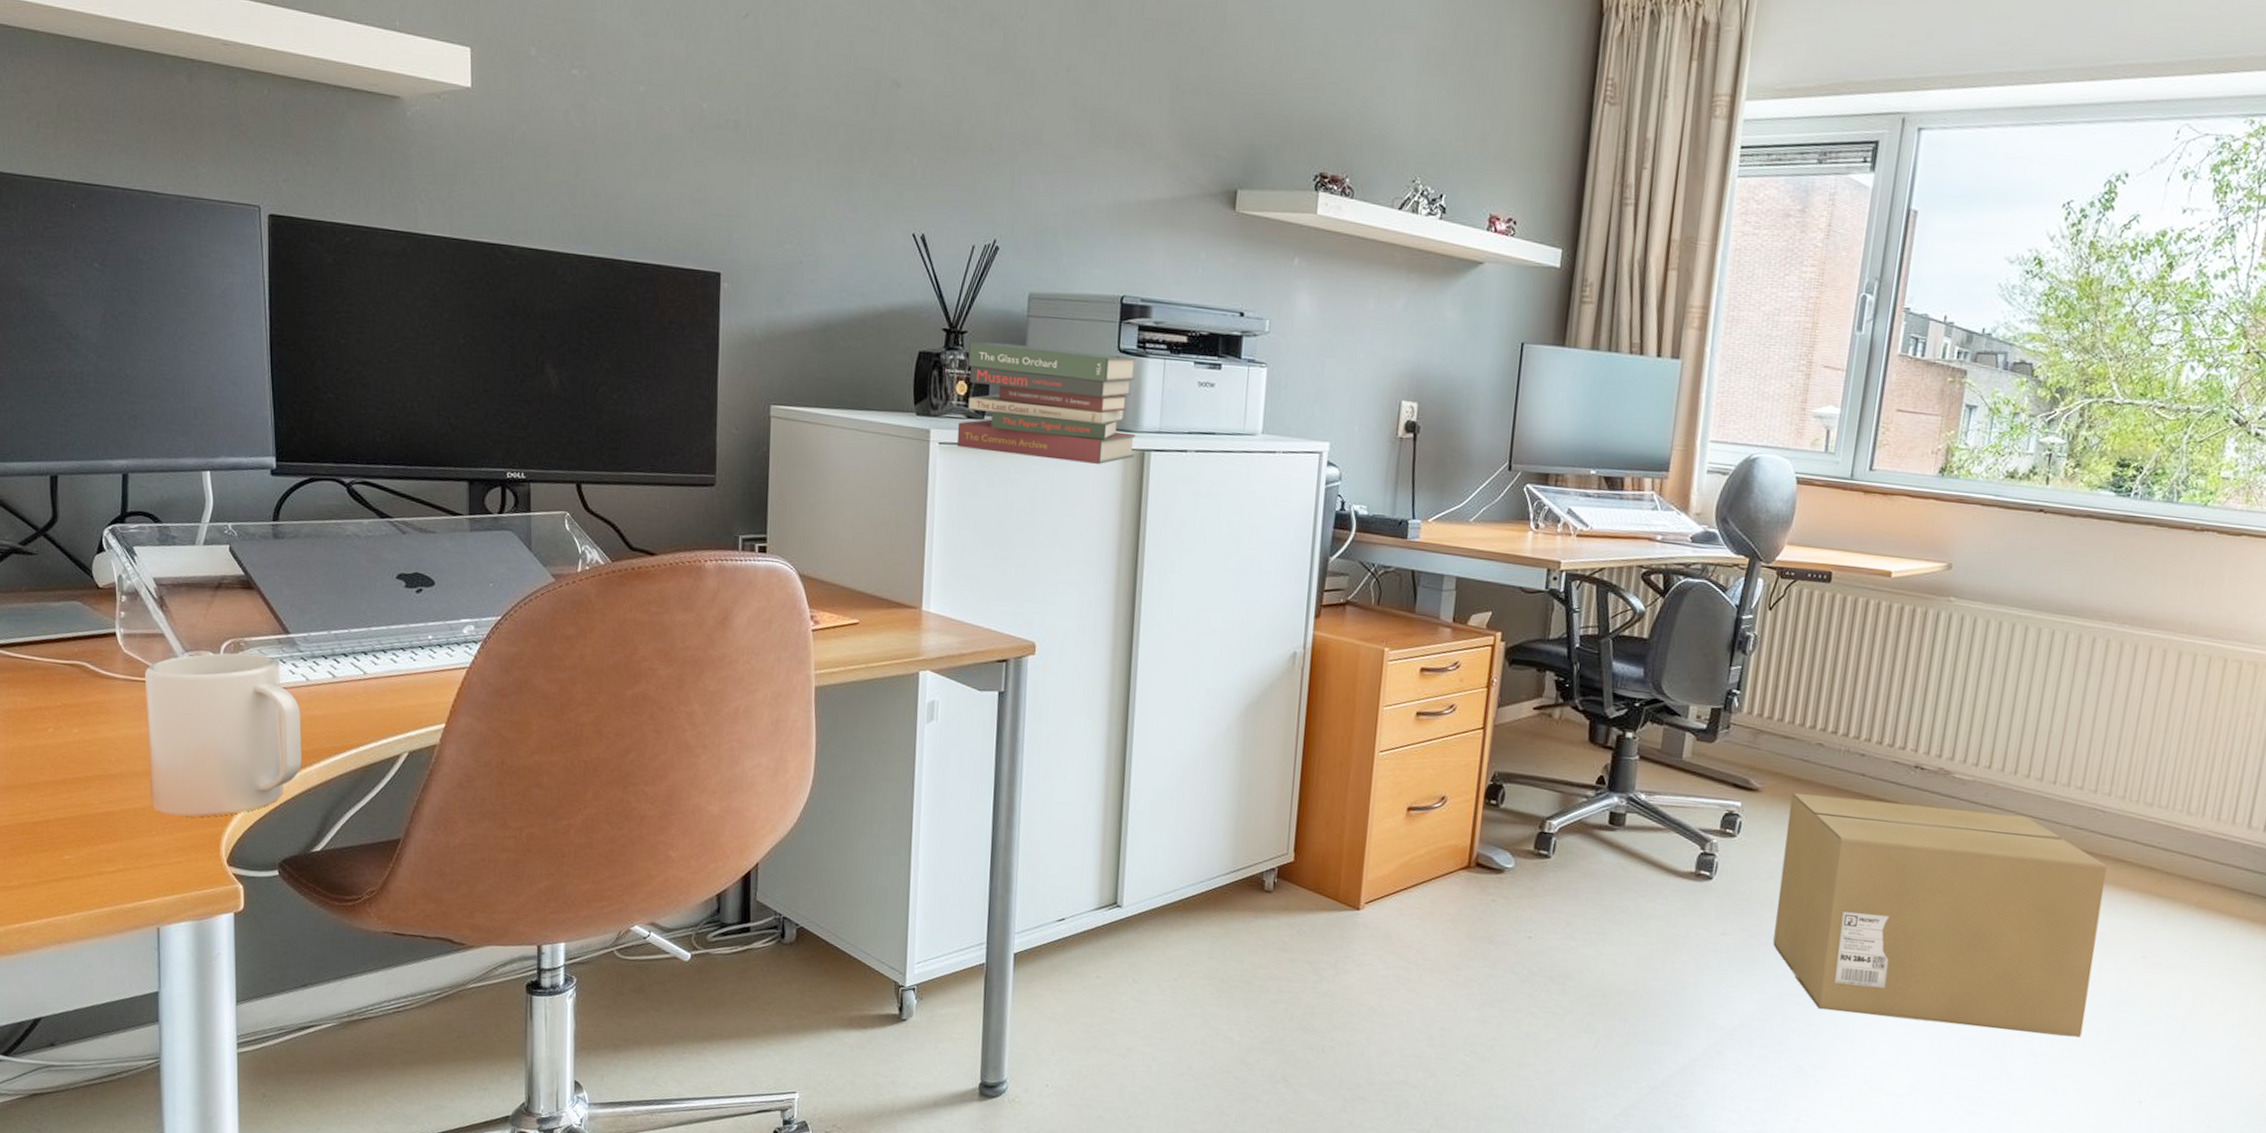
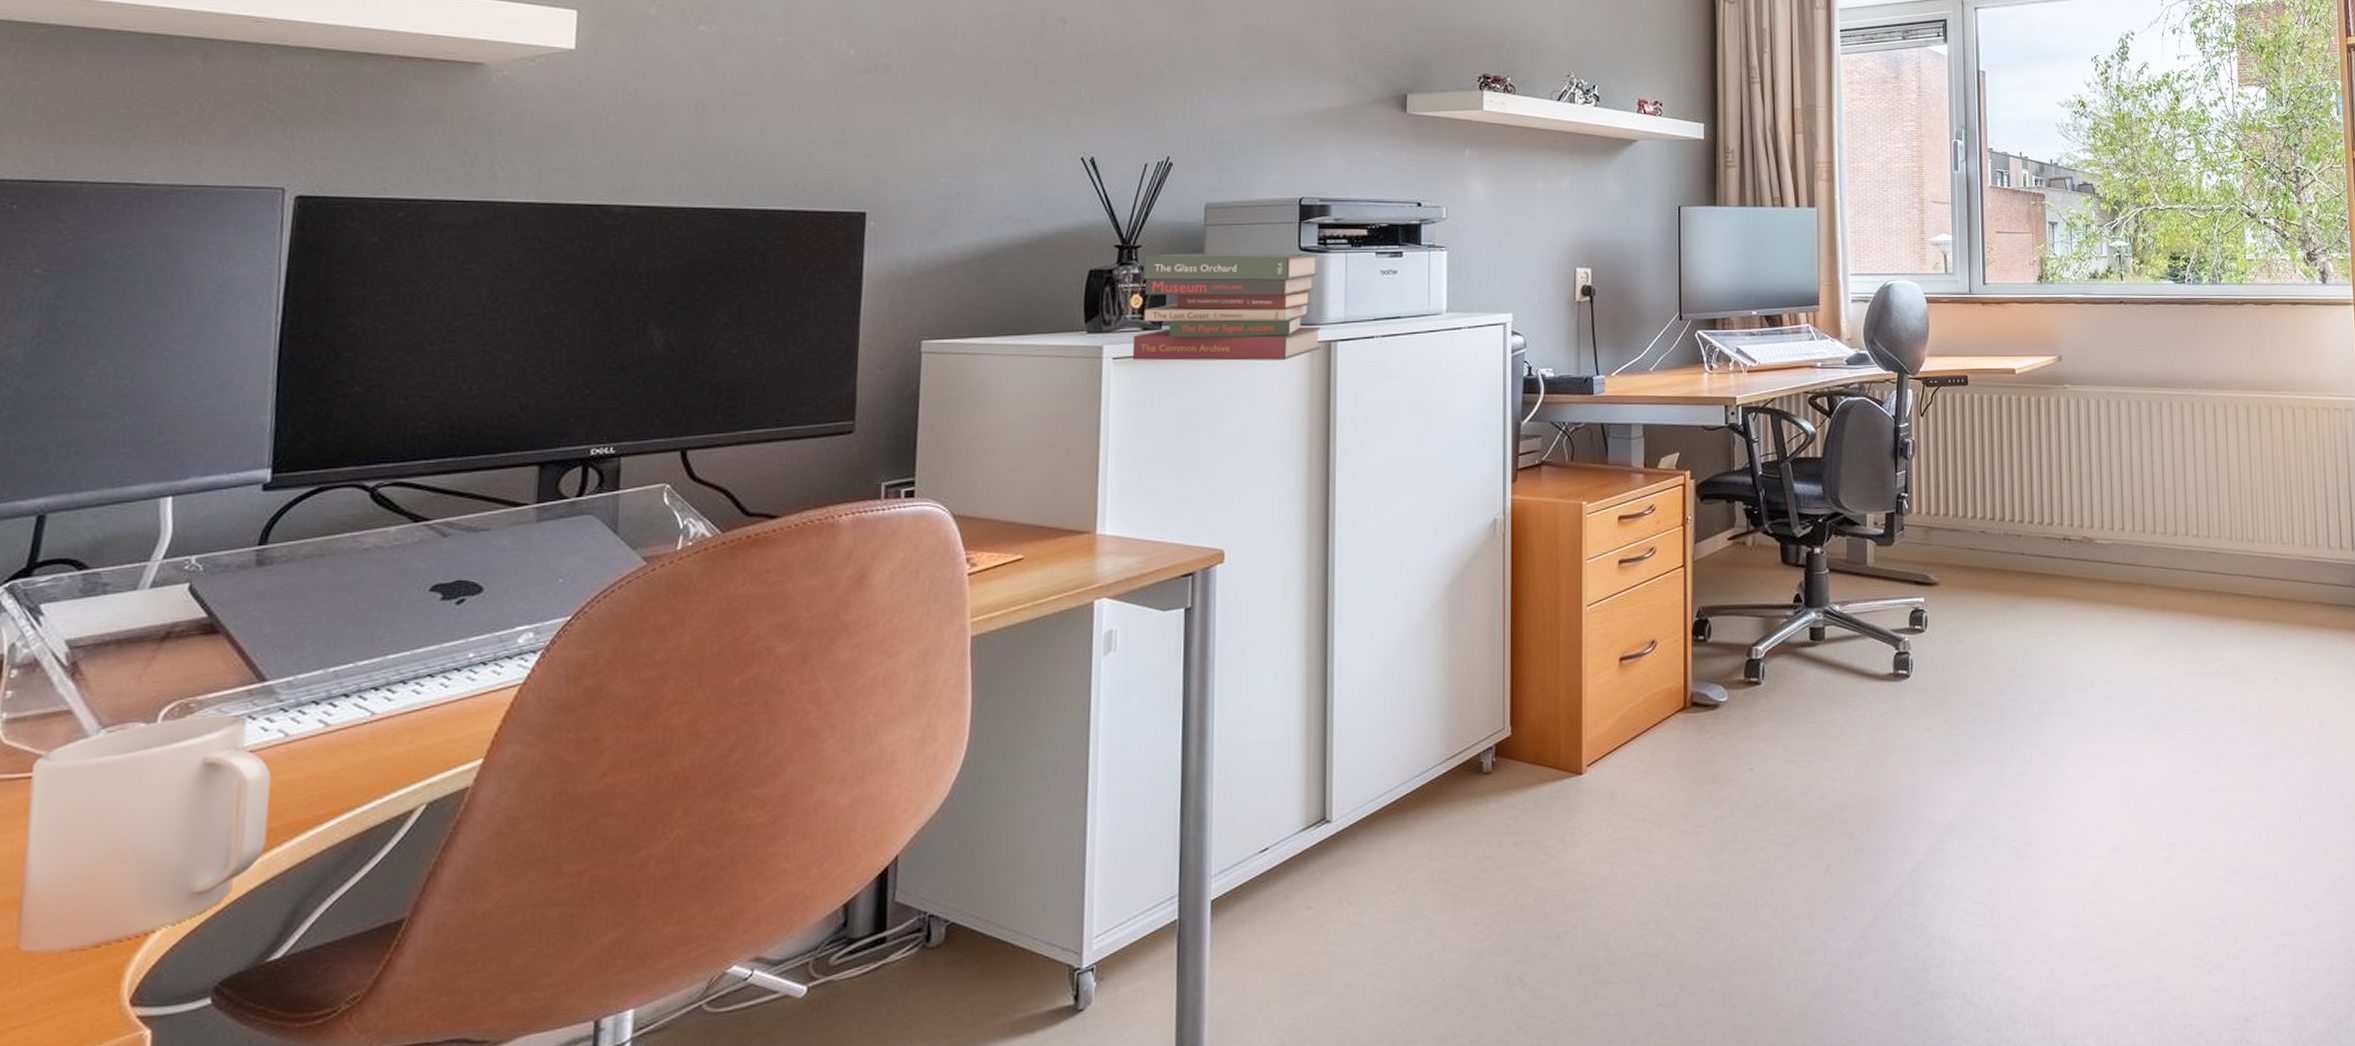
box: present [1773,792,2107,1038] -> none [1966,568,2242,787]

